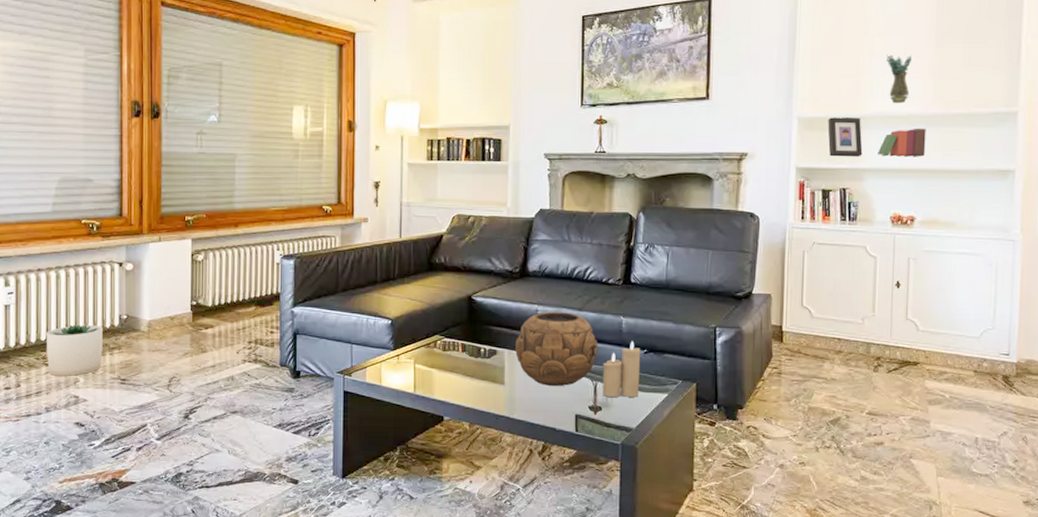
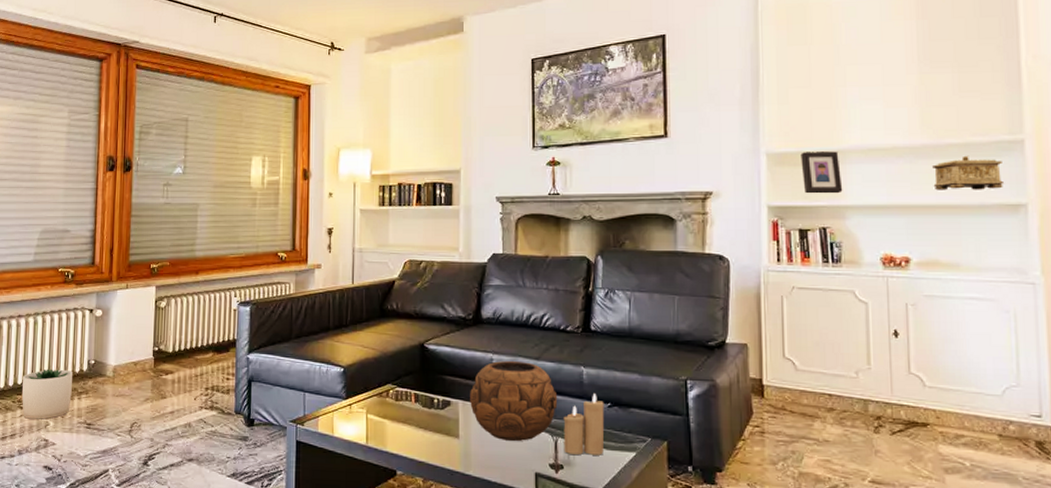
books: present [878,129,926,157] -> none [861,161,917,192]
vase: present [887,55,912,104] -> none [863,83,893,136]
decorative box: none [939,126,998,157] -> present [932,157,1003,190]

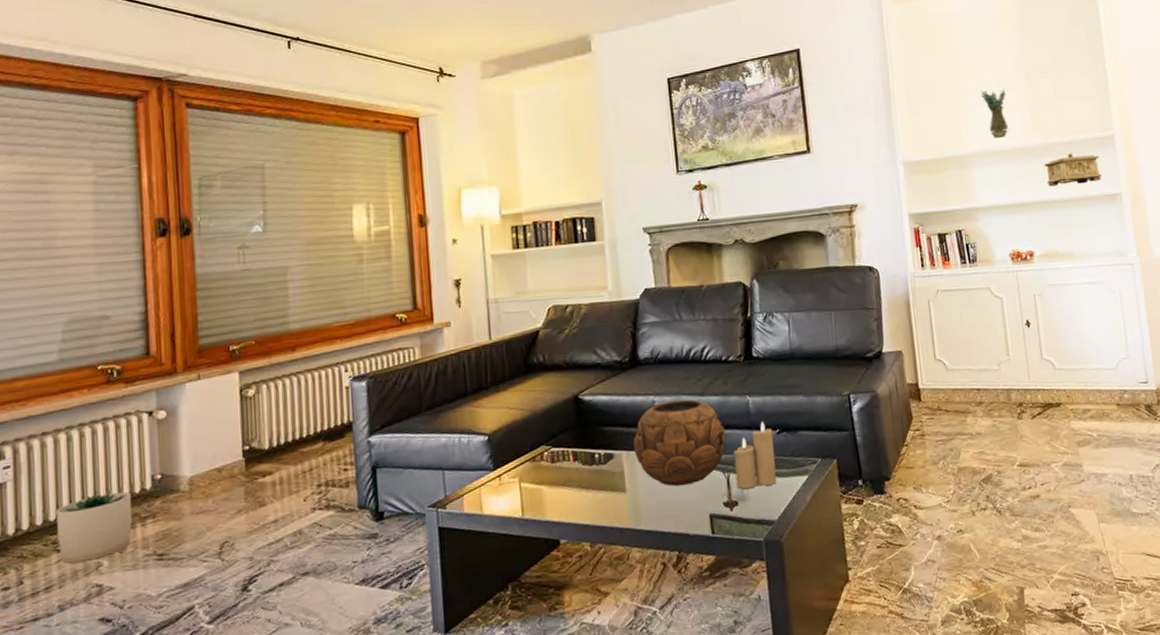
picture frame: present [800,151,843,194] -> none [933,156,973,199]
vase: none [863,83,893,136] -> present [981,89,1008,139]

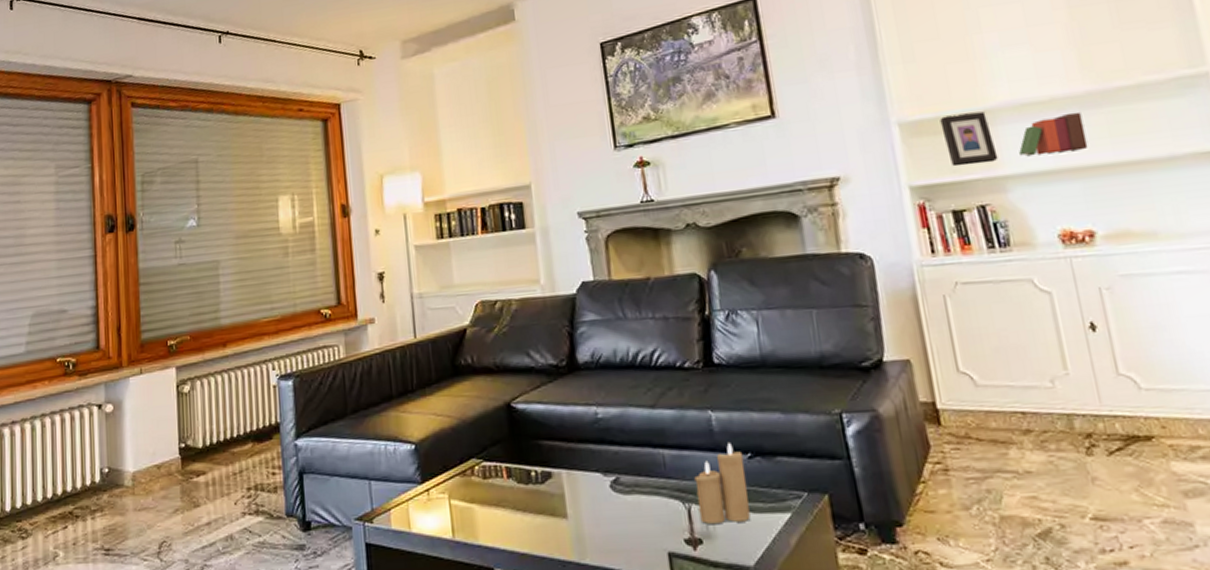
planter: present [57,492,132,564] -> none [22,483,84,551]
decorative bowl: present [633,399,727,486] -> none [574,412,686,515]
picture frame: none [933,156,973,199] -> present [939,111,998,167]
vase: present [981,89,1008,139] -> none [1002,23,1045,88]
books: none [987,161,1034,193] -> present [1019,113,1089,157]
decorative box: present [1044,154,1102,187] -> none [1103,99,1194,145]

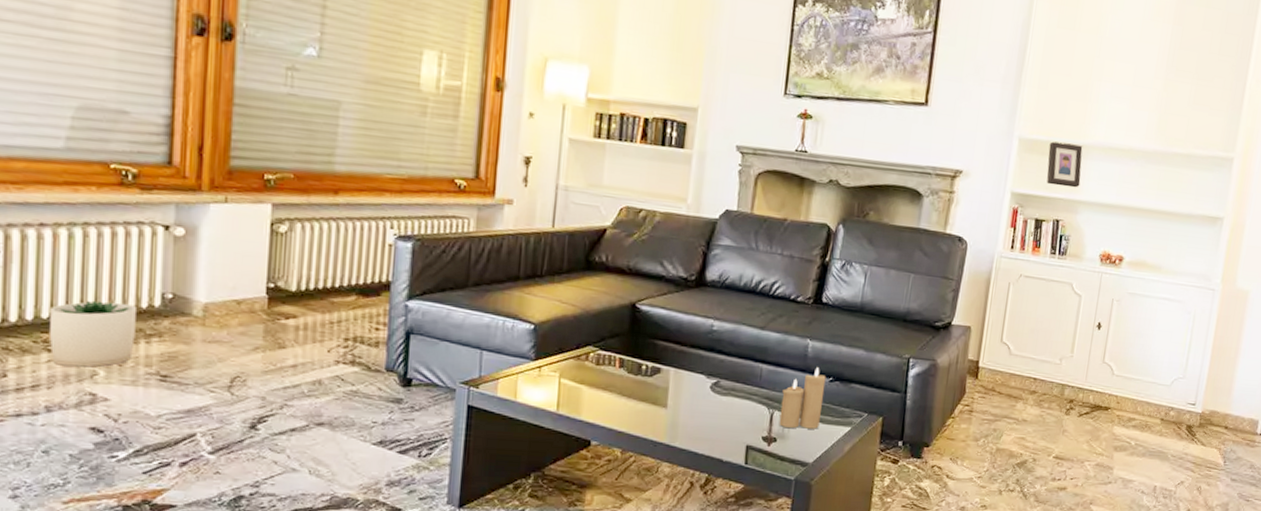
planter: none [22,483,84,551] -> present [50,300,136,368]
books: present [1019,113,1089,157] -> none [1095,163,1145,195]

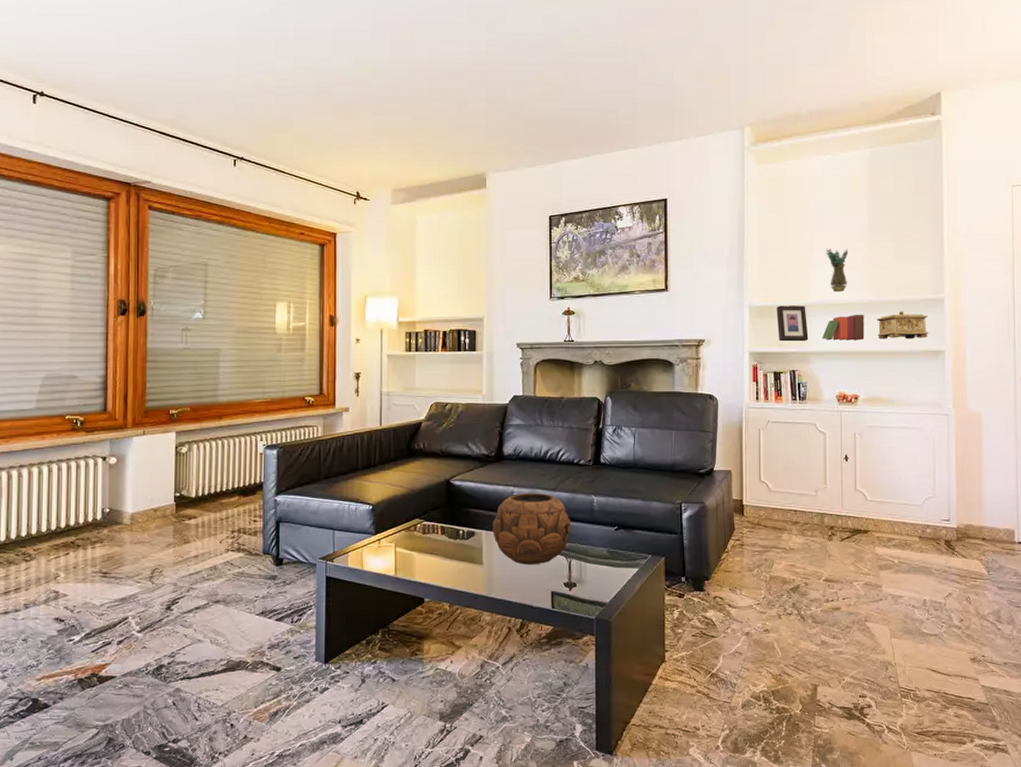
planter: present [50,300,136,368] -> none [27,519,85,571]
decorative bowl: none [683,328,779,413] -> present [493,493,572,564]
candle: present [779,367,826,429] -> none [576,519,612,573]
books: none [1095,163,1145,195] -> present [822,315,865,341]
vase: none [1113,81,1141,136] -> present [826,249,849,293]
decorative box: none [1155,167,1213,201] -> present [877,312,928,339]

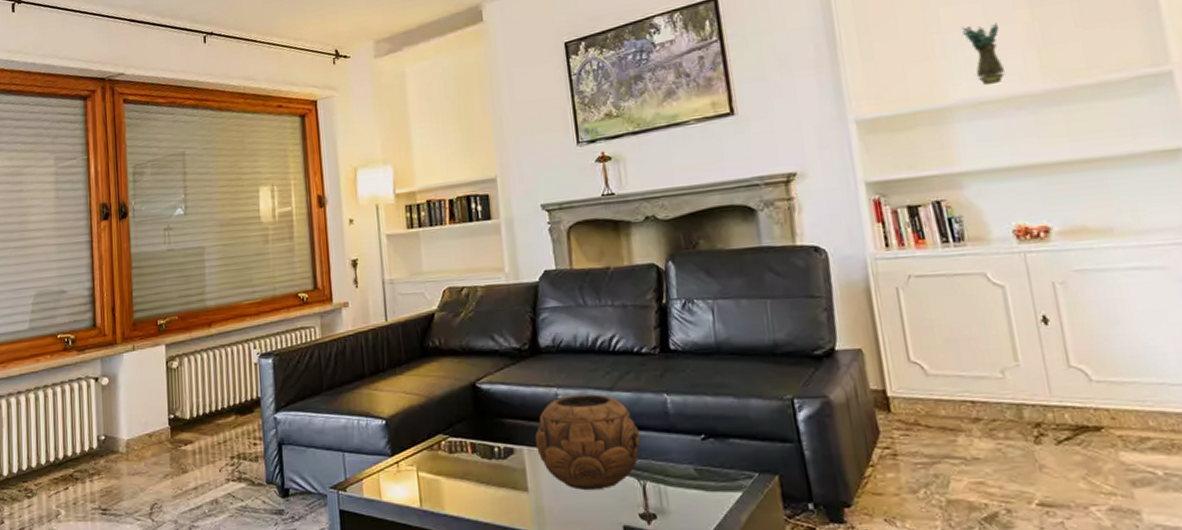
picture frame: present [776,305,809,342] -> none [897,109,955,163]
books: present [822,315,865,341] -> none [976,111,1046,154]
decorative box: present [877,312,928,339] -> none [1062,98,1155,143]

